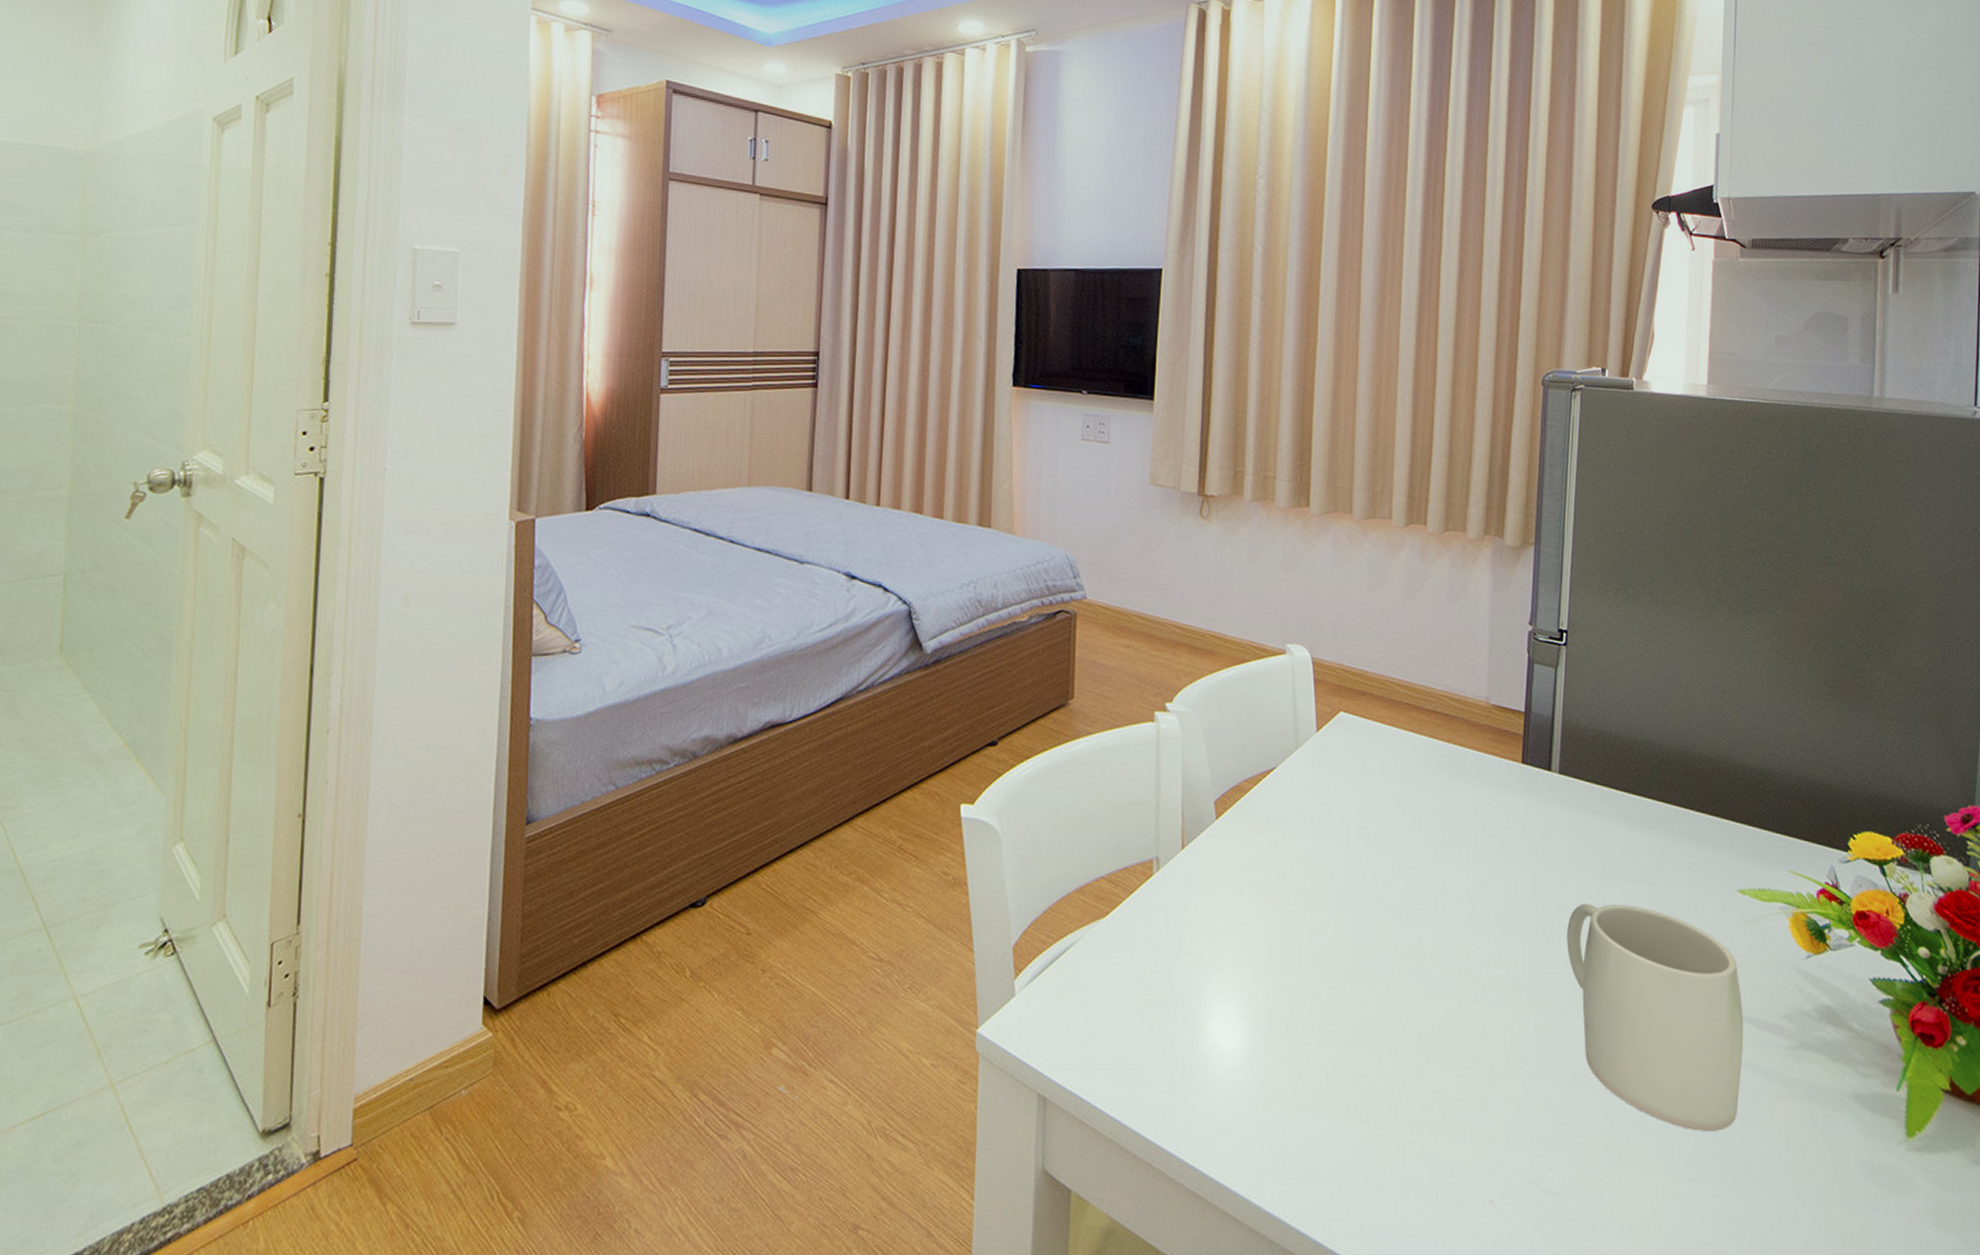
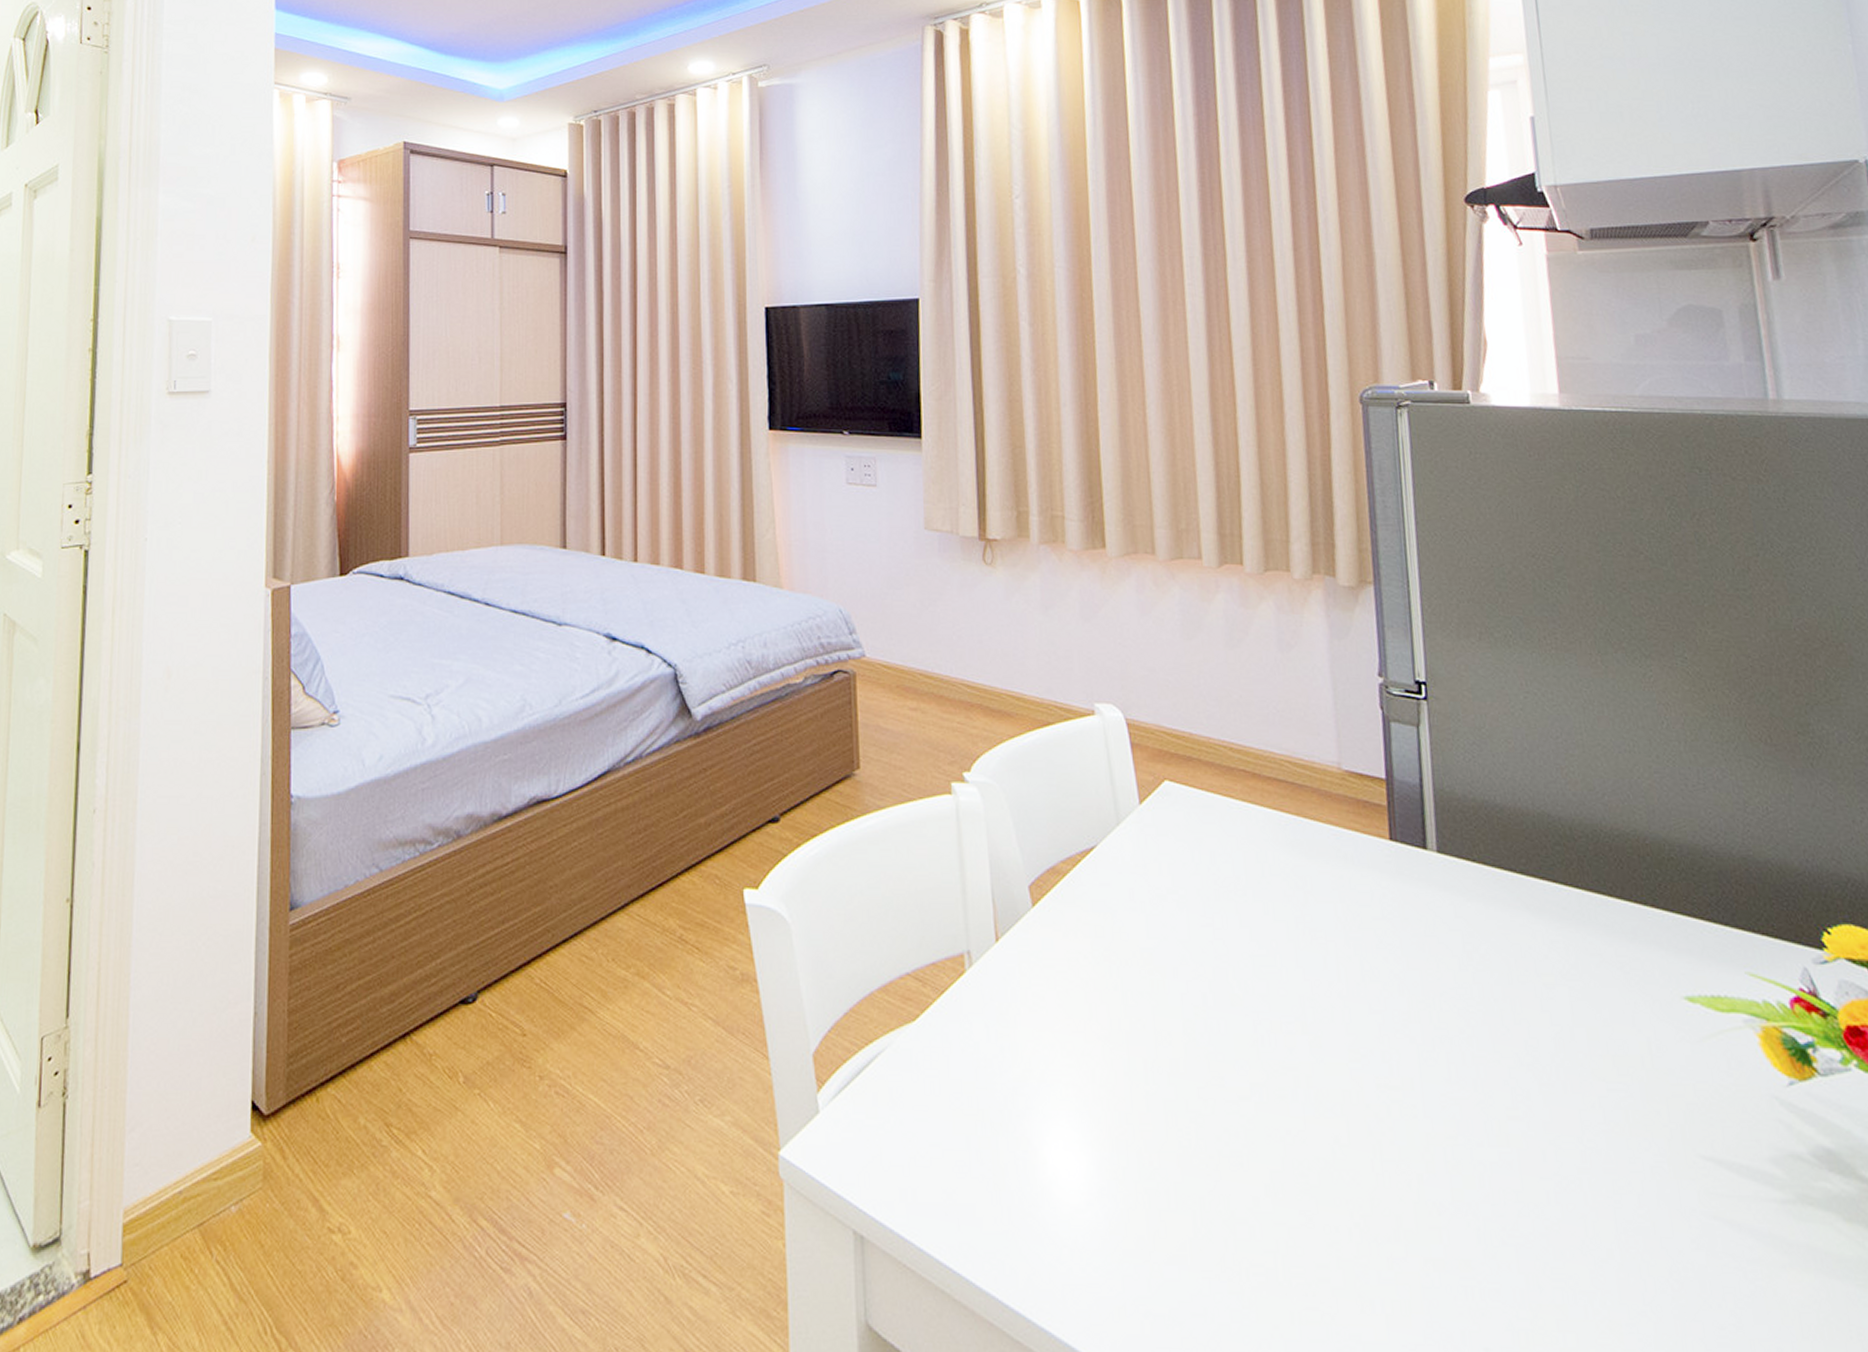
mug: present [1567,903,1743,1131] -> none [1471,1012,1727,1308]

